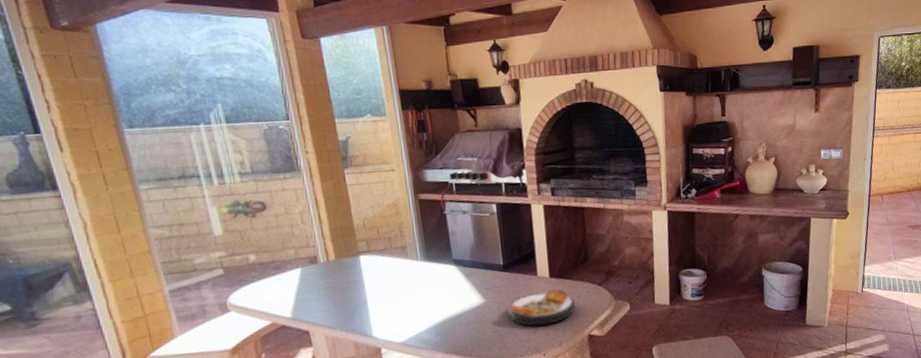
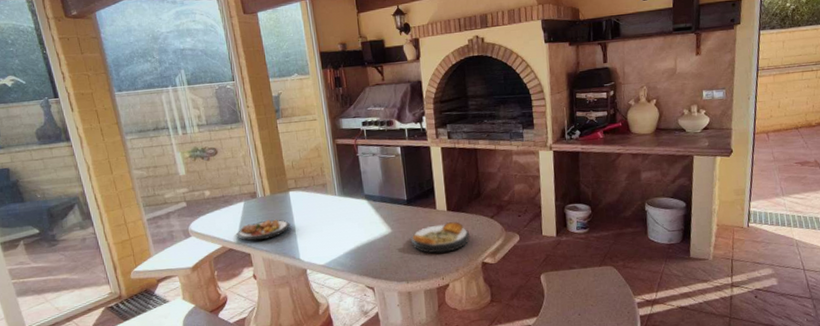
plate: none [290,289,361,317] -> present [236,219,291,242]

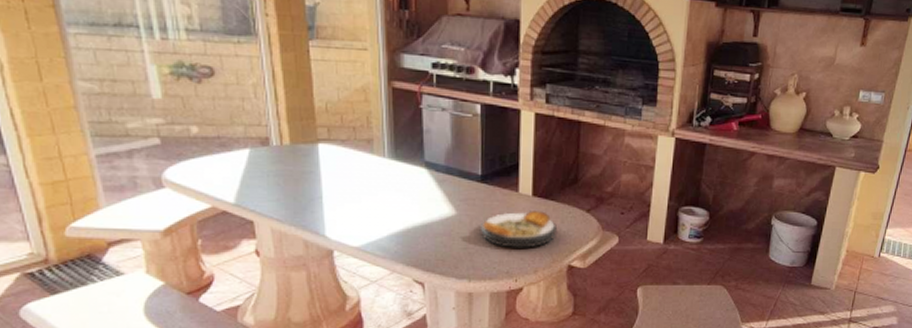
plate: present [236,219,291,242] -> none [233,178,316,205]

